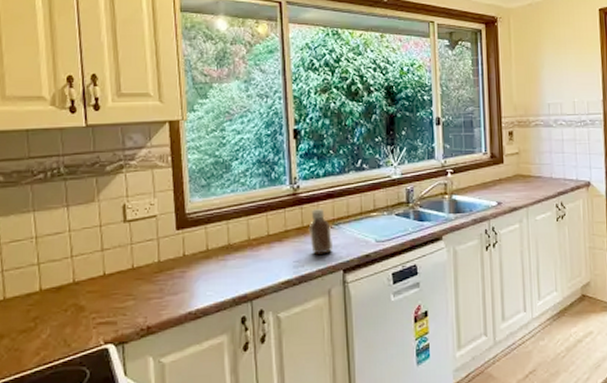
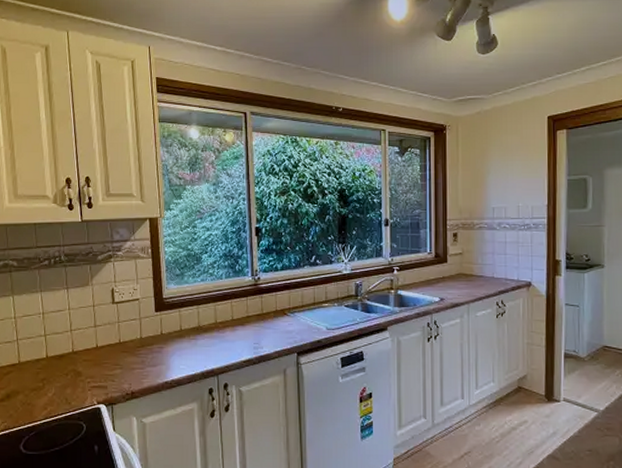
bottle: present [308,208,332,255] -> none [267,297,288,338]

